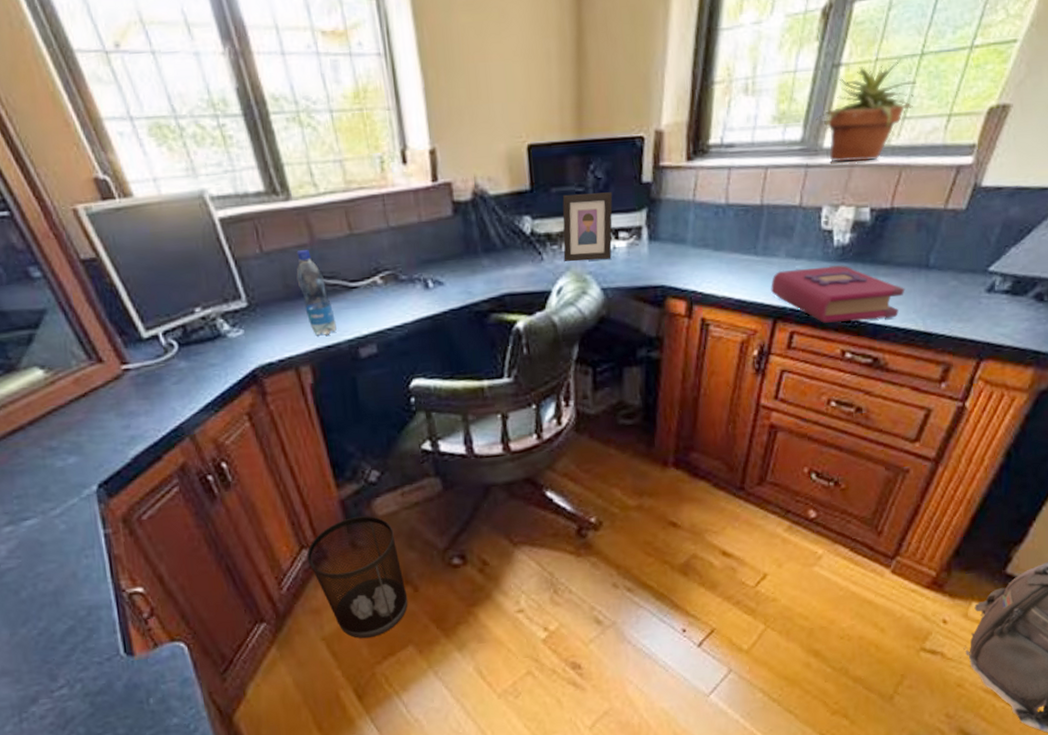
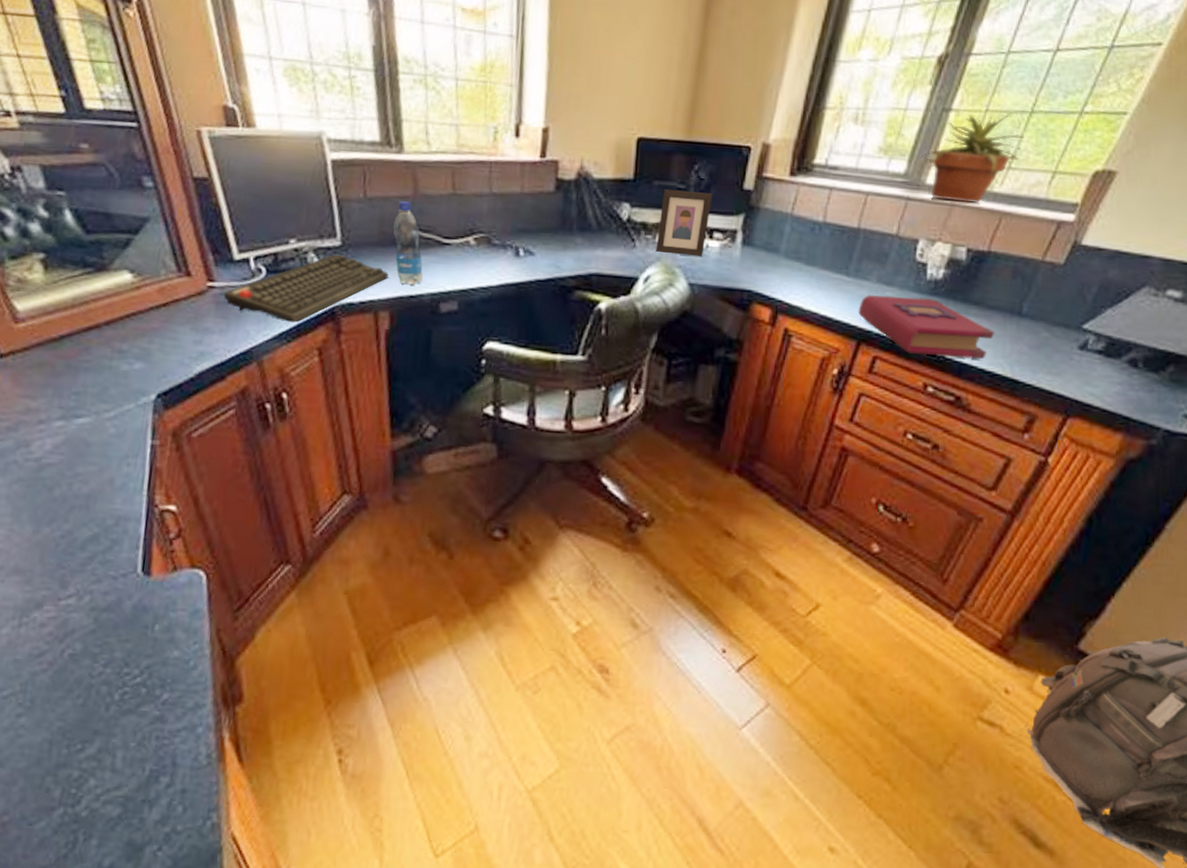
computer keyboard: none [140,316,302,392] -> present [223,254,389,323]
waste bin: present [307,516,408,639] -> none [346,470,441,600]

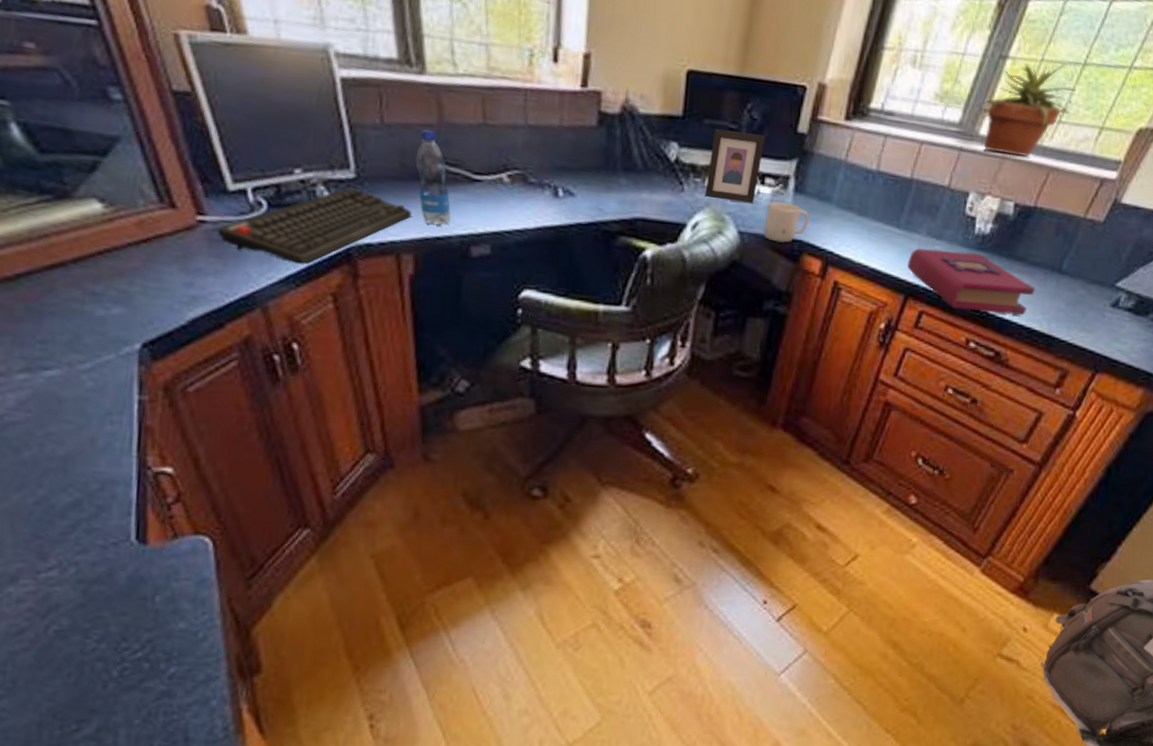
mug: none [712,254,758,293] -> present [763,201,810,243]

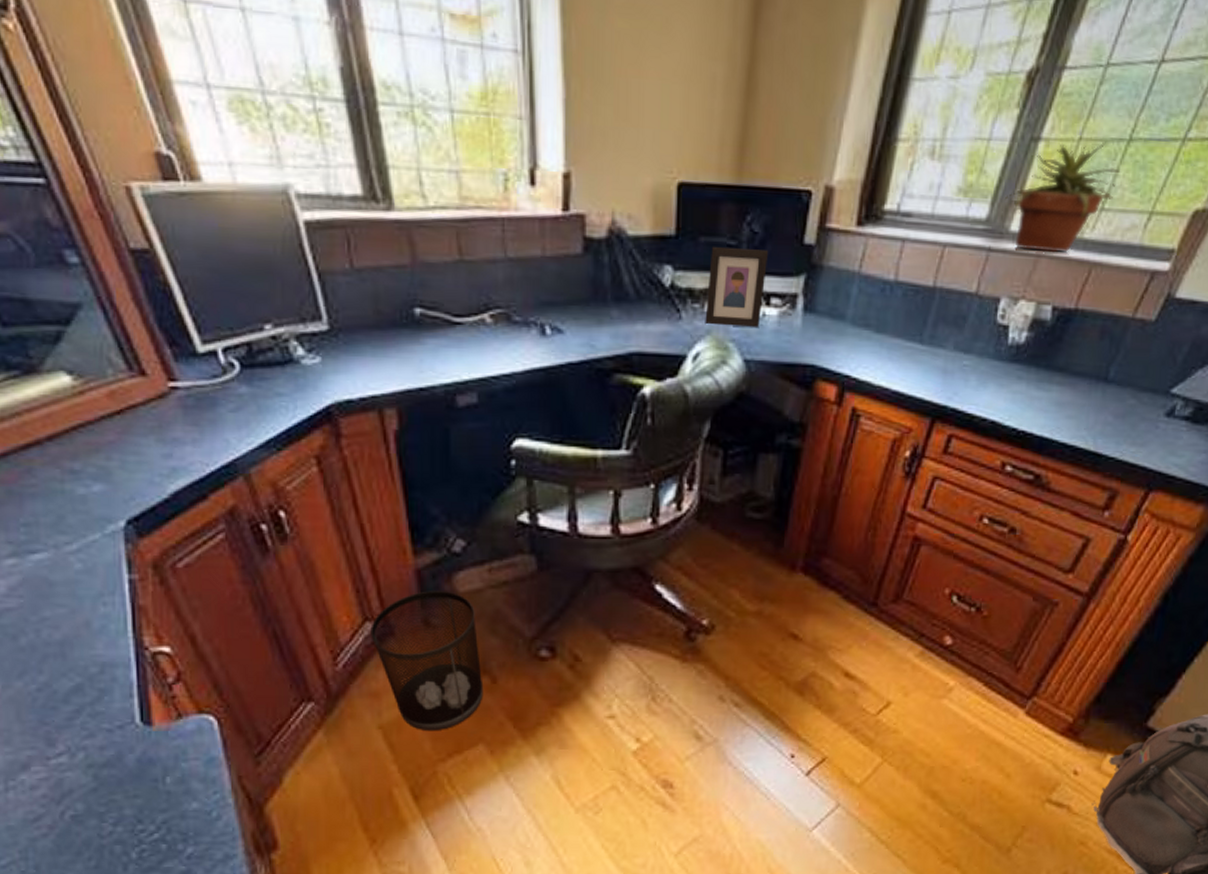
computer keyboard: present [217,188,412,265] -> none [190,341,391,427]
waste bin: none [371,427,476,563] -> present [370,591,484,732]
bottle: present [415,129,451,226] -> none [391,270,432,376]
mug: present [763,201,810,243] -> none [771,324,822,369]
book: present [907,247,1036,315] -> none [933,364,1079,432]

